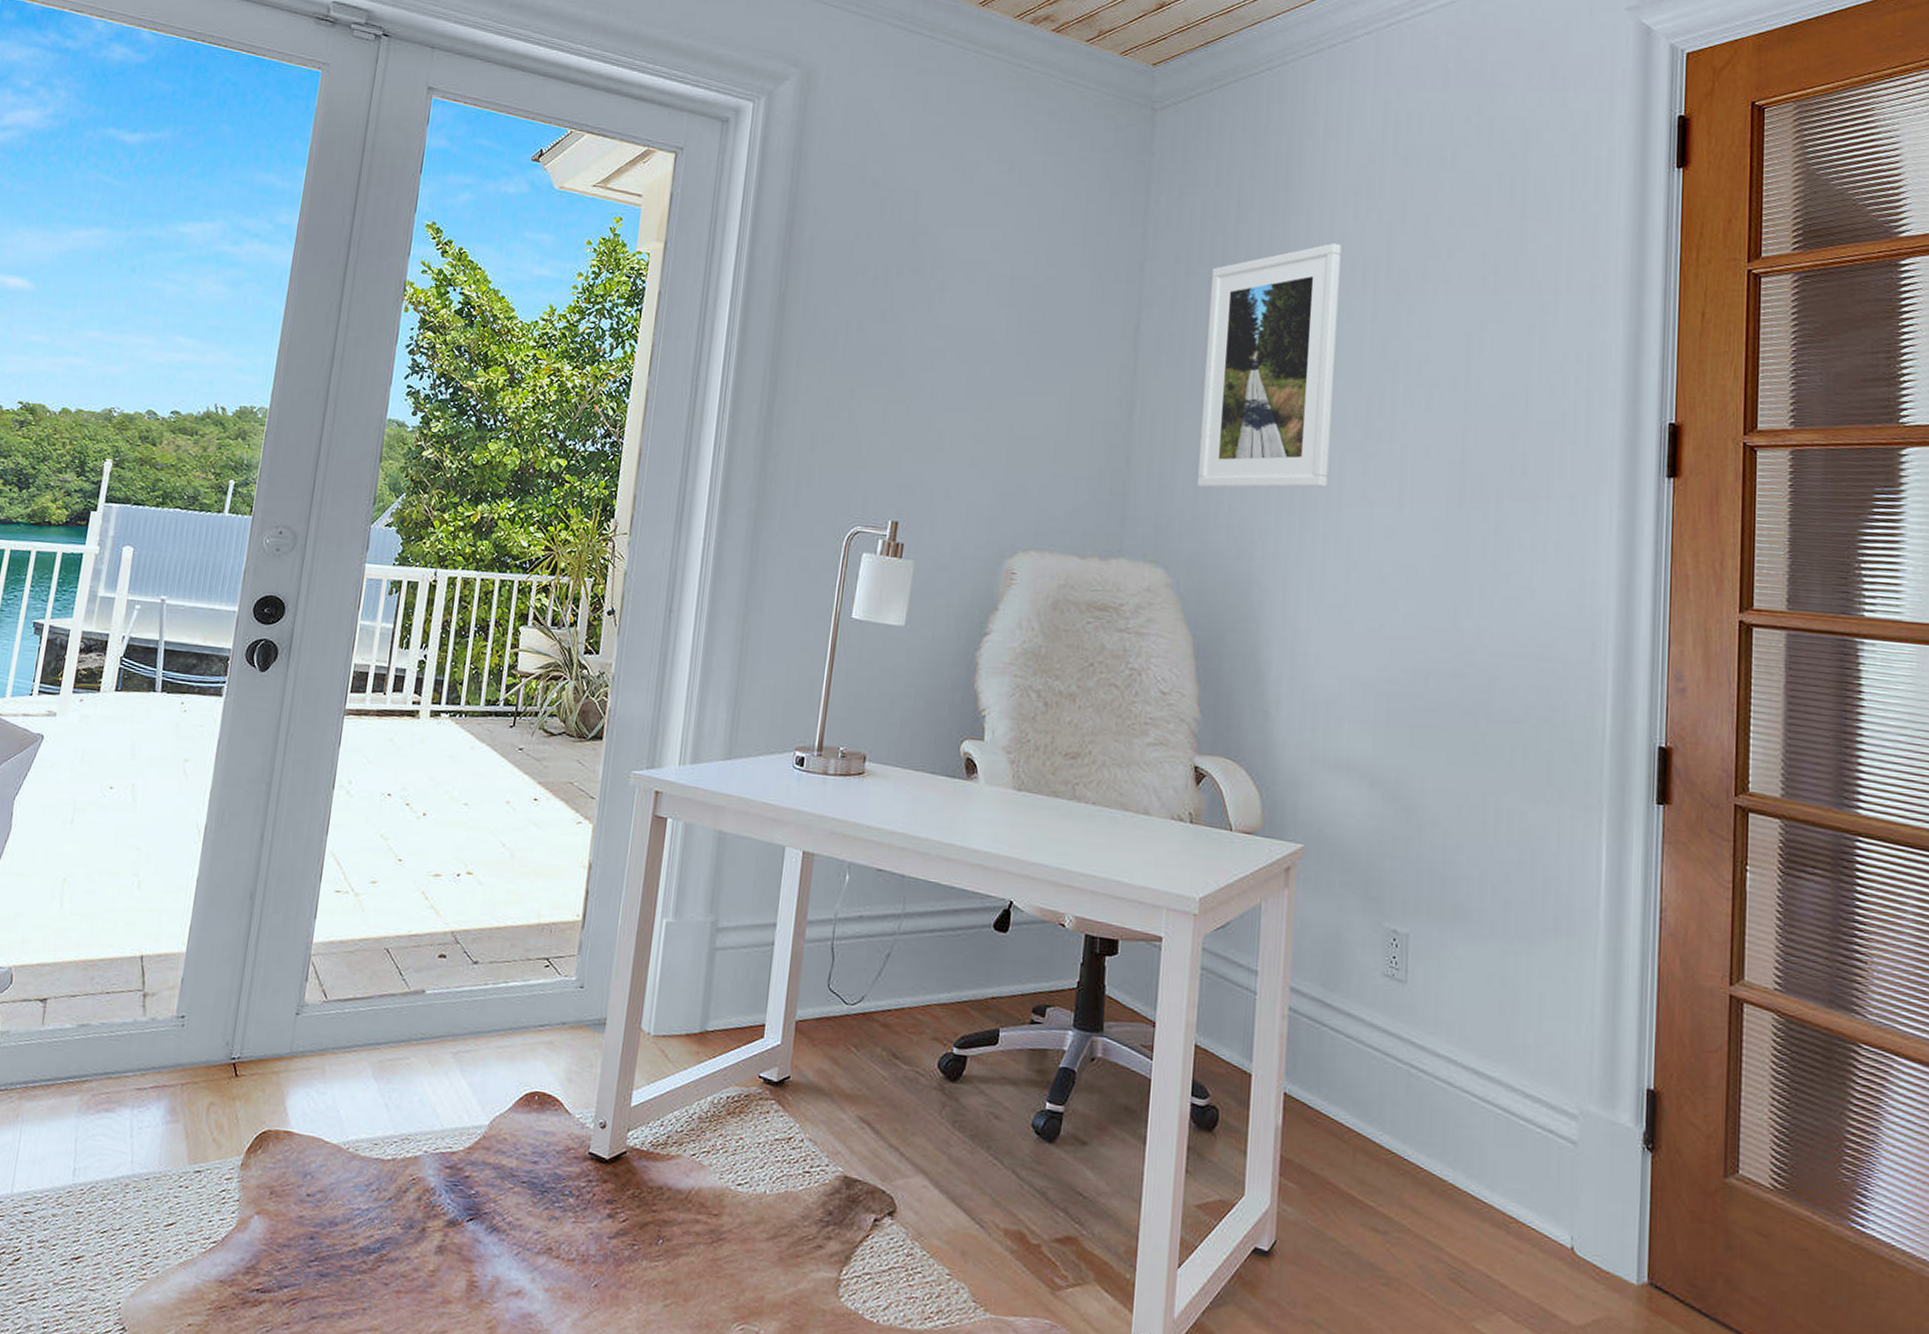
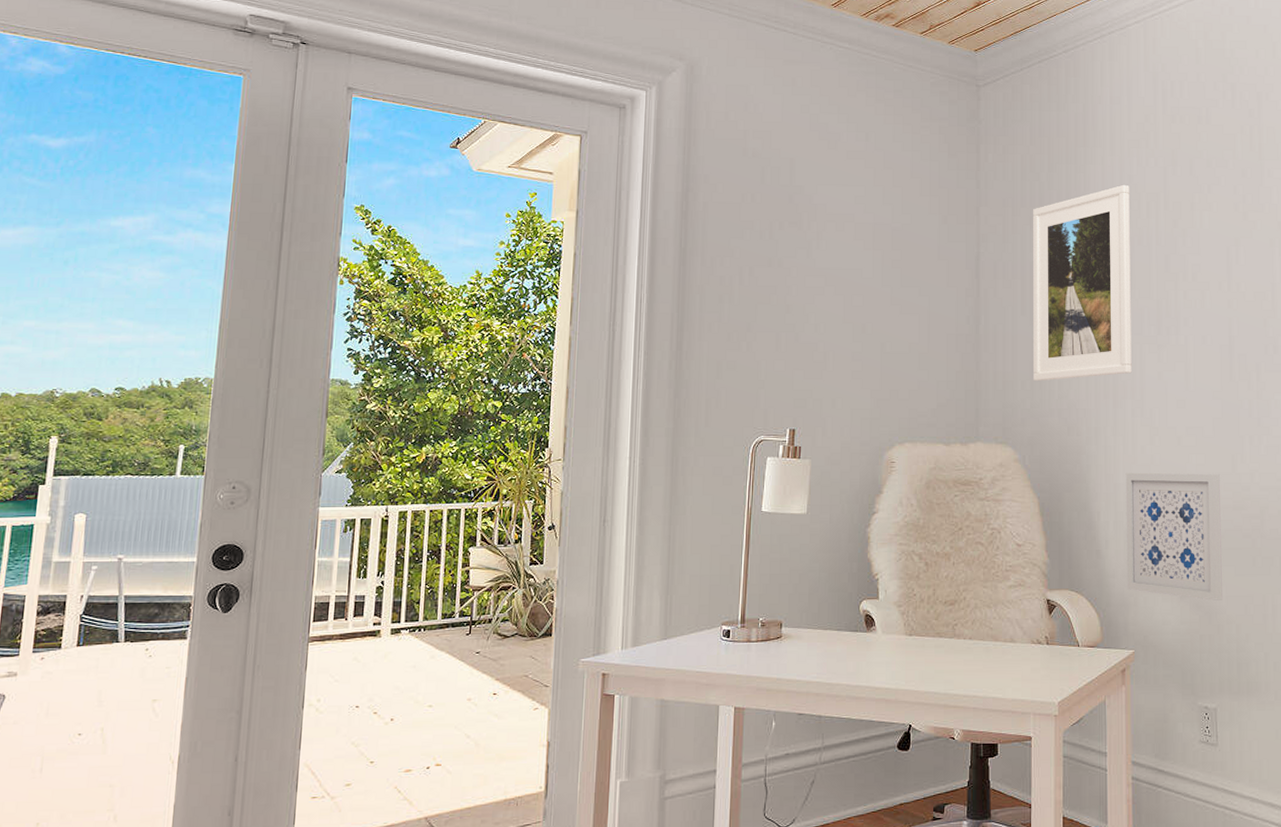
wall art: none [1300,614,1437,794] -> present [1125,472,1224,601]

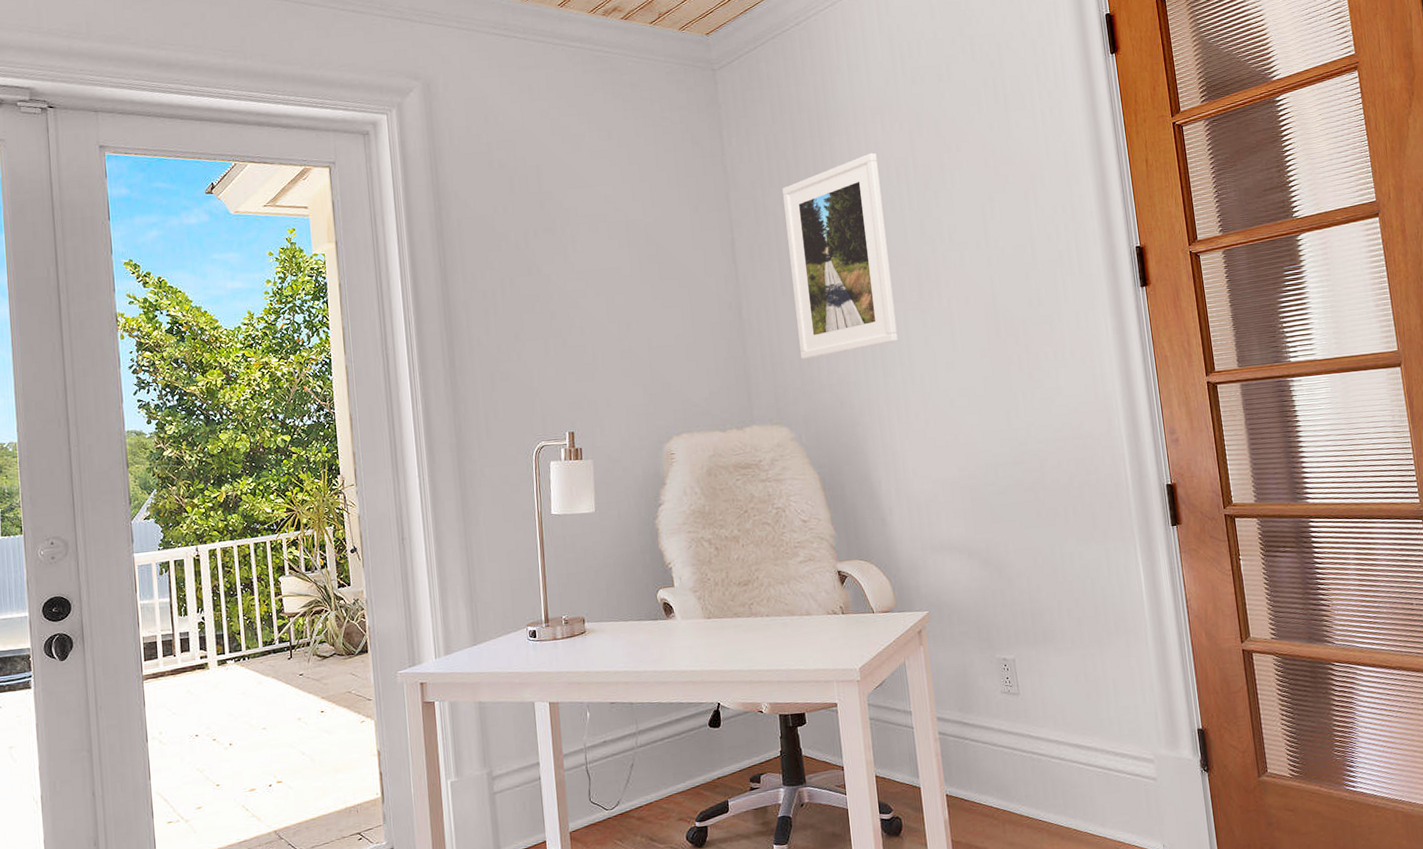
wall art: present [1125,472,1224,601] -> none [902,431,1012,556]

